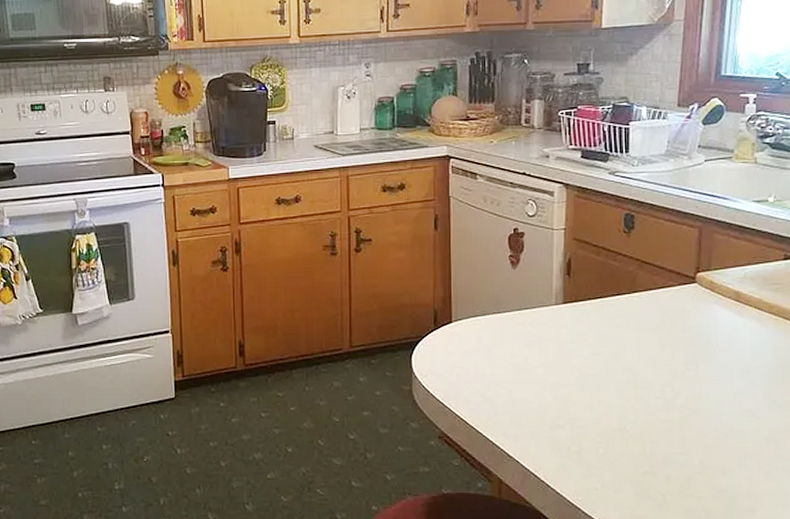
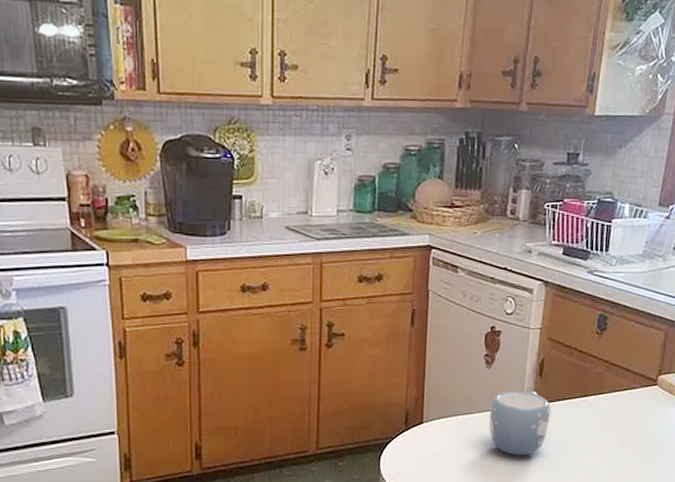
mug: none [518,290,583,354] -> present [489,390,551,455]

